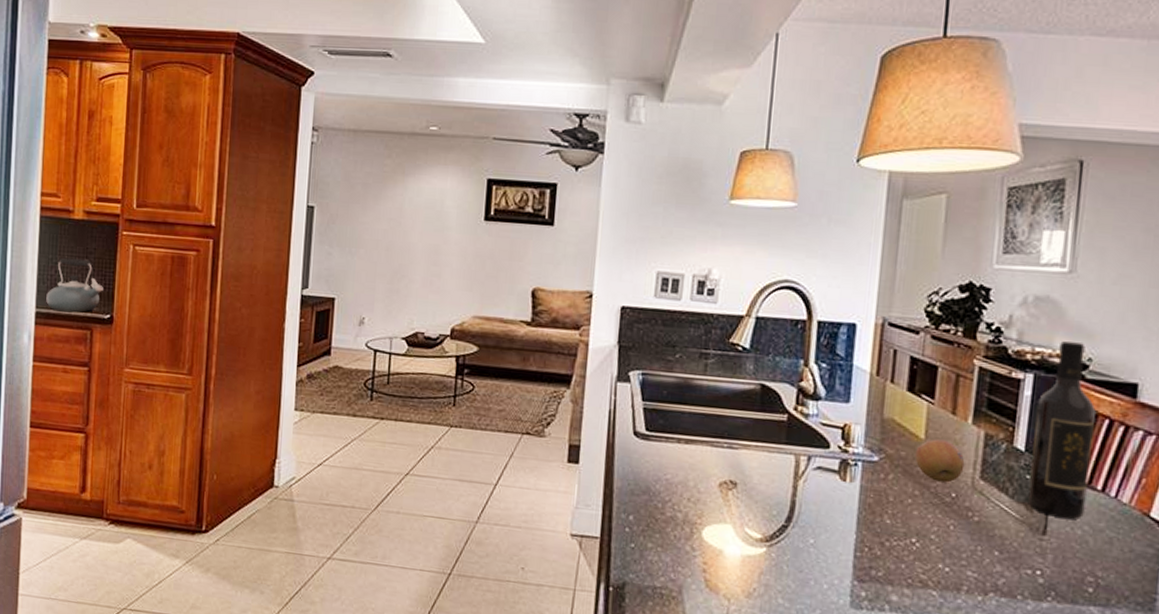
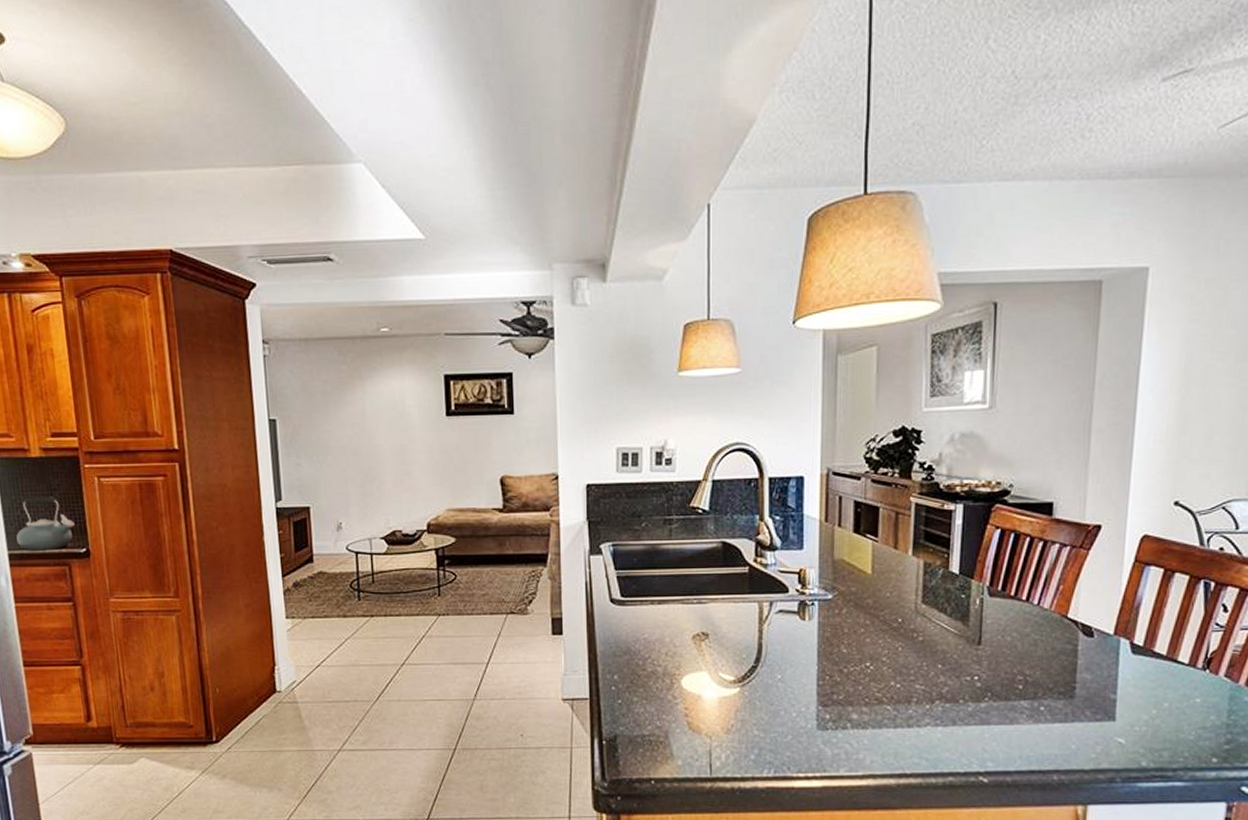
fruit: present [915,439,965,483] -> none [864,572,908,610]
wine bottle: present [1027,341,1096,519] -> none [964,471,1018,628]

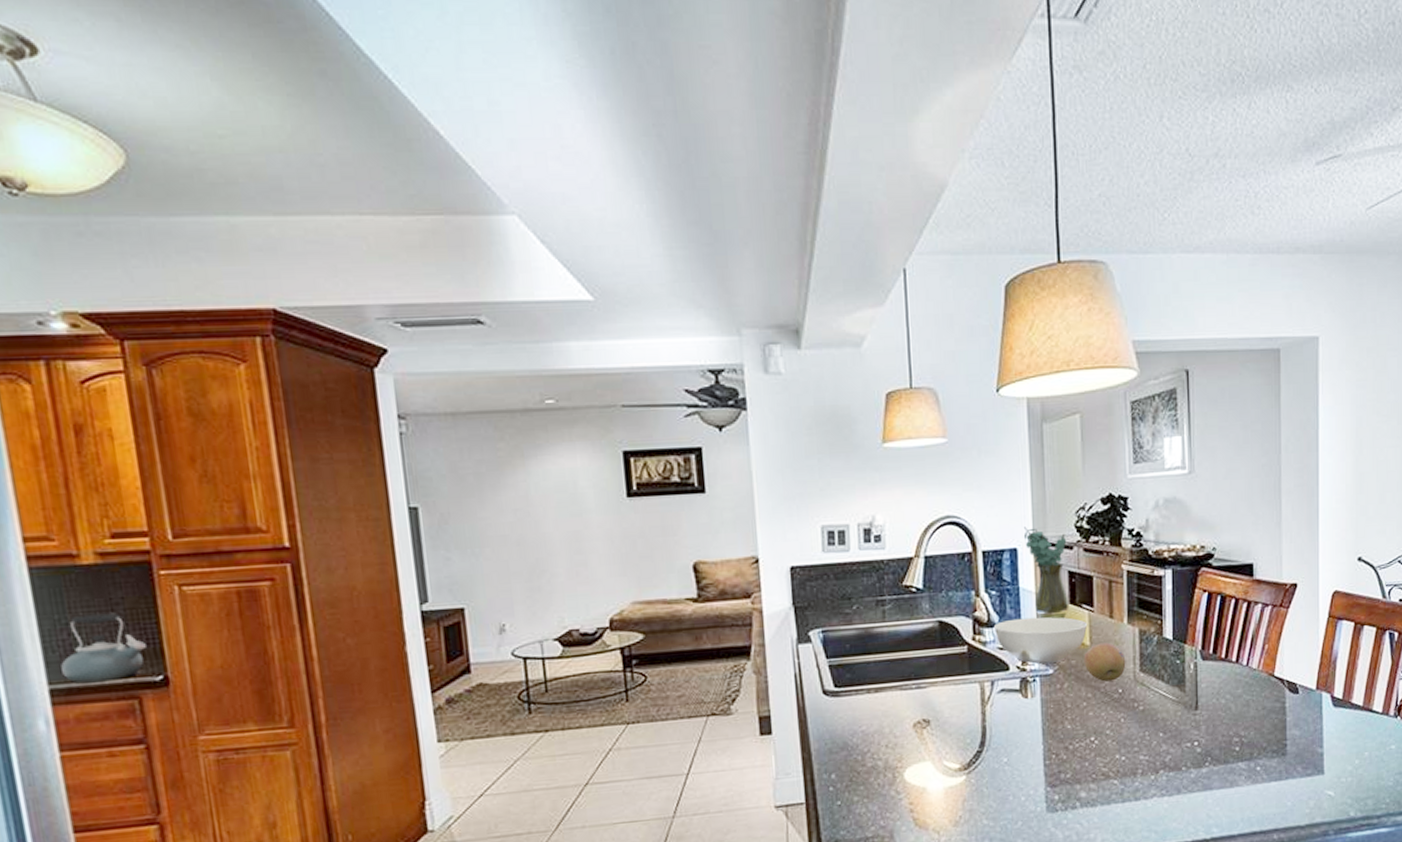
bowl: none [776,543,871,588] -> present [994,617,1088,664]
vase: none [812,456,855,547] -> present [1024,527,1069,619]
fruit: none [864,572,908,610] -> present [1084,642,1126,682]

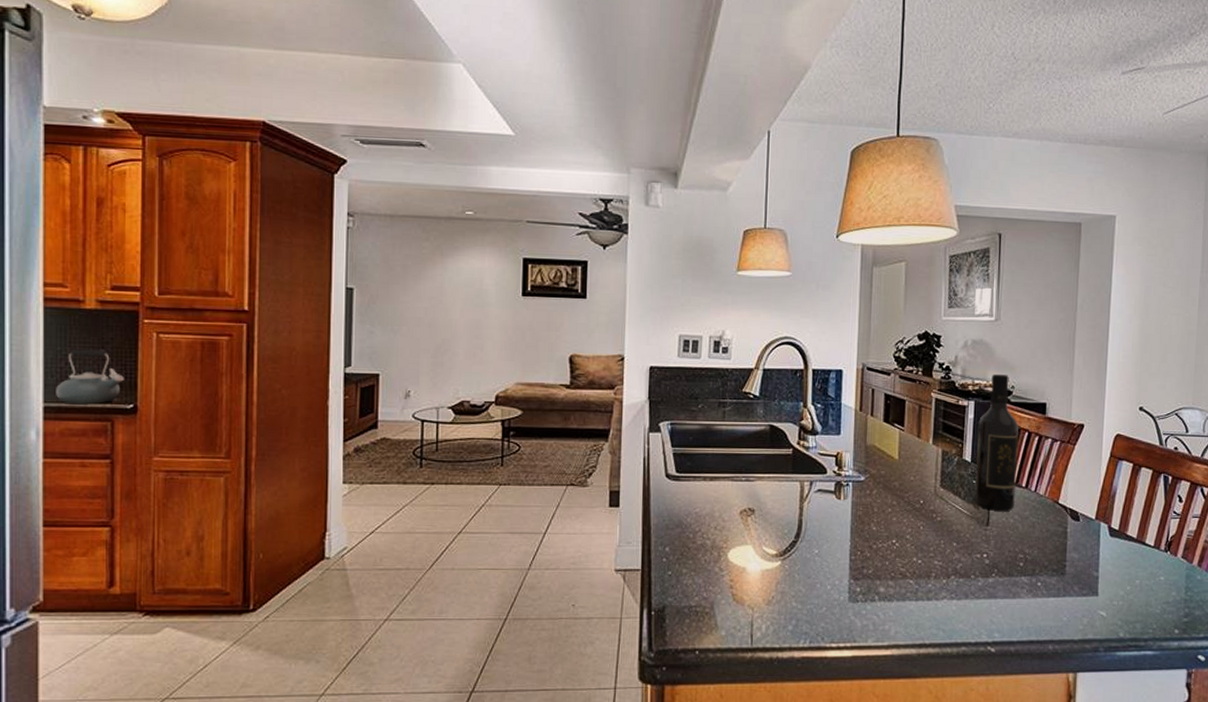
bowl: present [994,617,1088,664] -> none [817,430,898,471]
vase: present [1024,527,1069,619] -> none [850,352,886,434]
fruit: present [1084,642,1126,682] -> none [892,458,929,493]
wine bottle: none [1178,535,1225,693] -> present [975,374,1019,511]

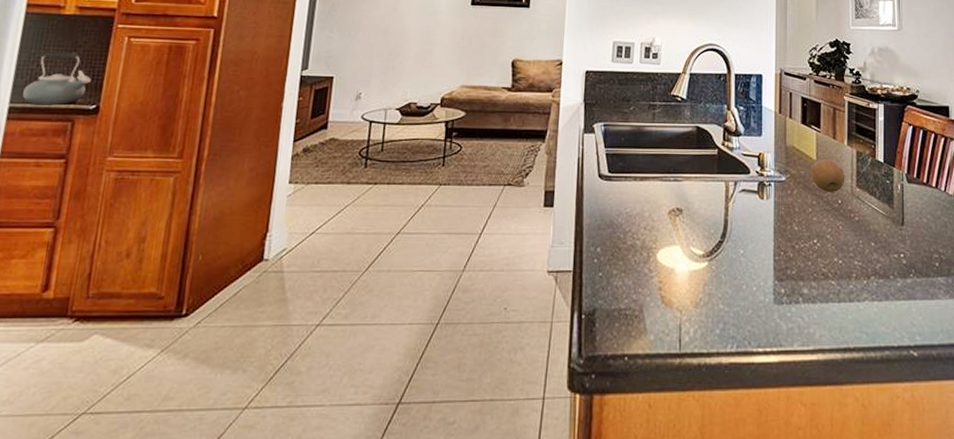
fruit: none [892,458,929,493] -> present [811,159,845,192]
wine bottle: present [975,374,1019,511] -> none [889,79,927,211]

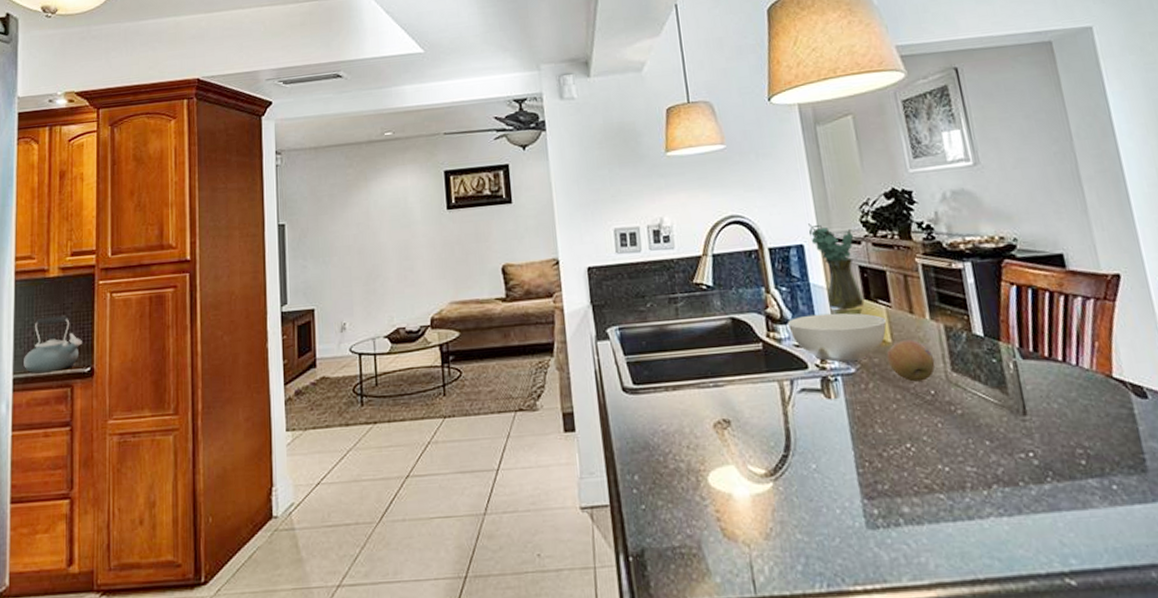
bowl: none [740,131,815,171] -> present [788,313,887,362]
vase: none [769,58,802,136] -> present [808,223,865,315]

